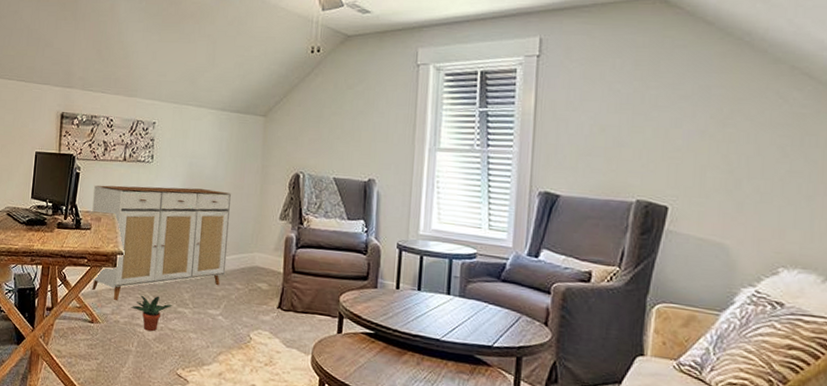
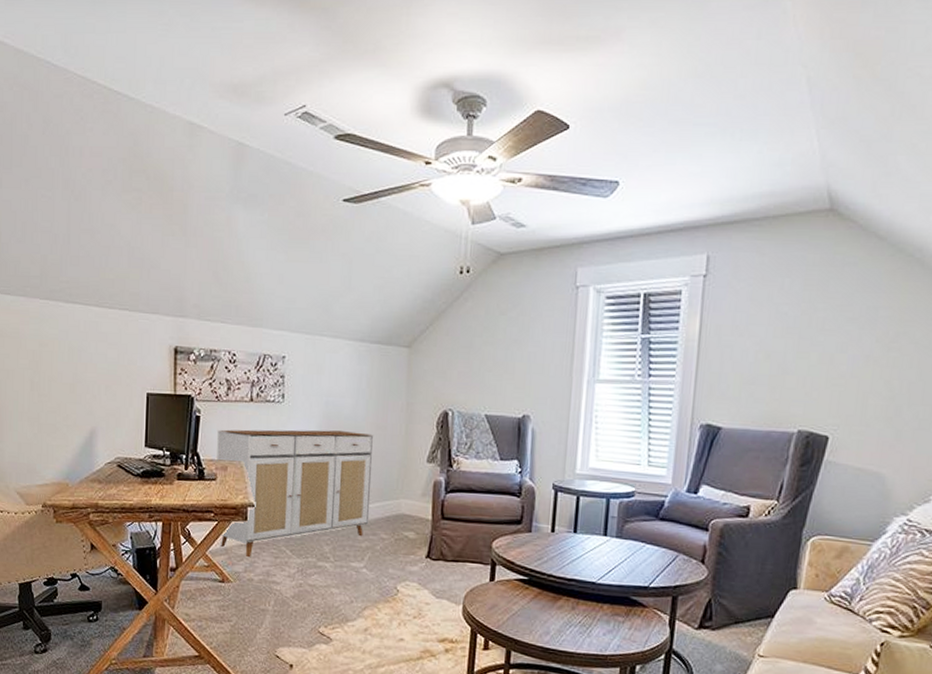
potted plant: present [130,295,173,332] -> none [265,550,312,589]

